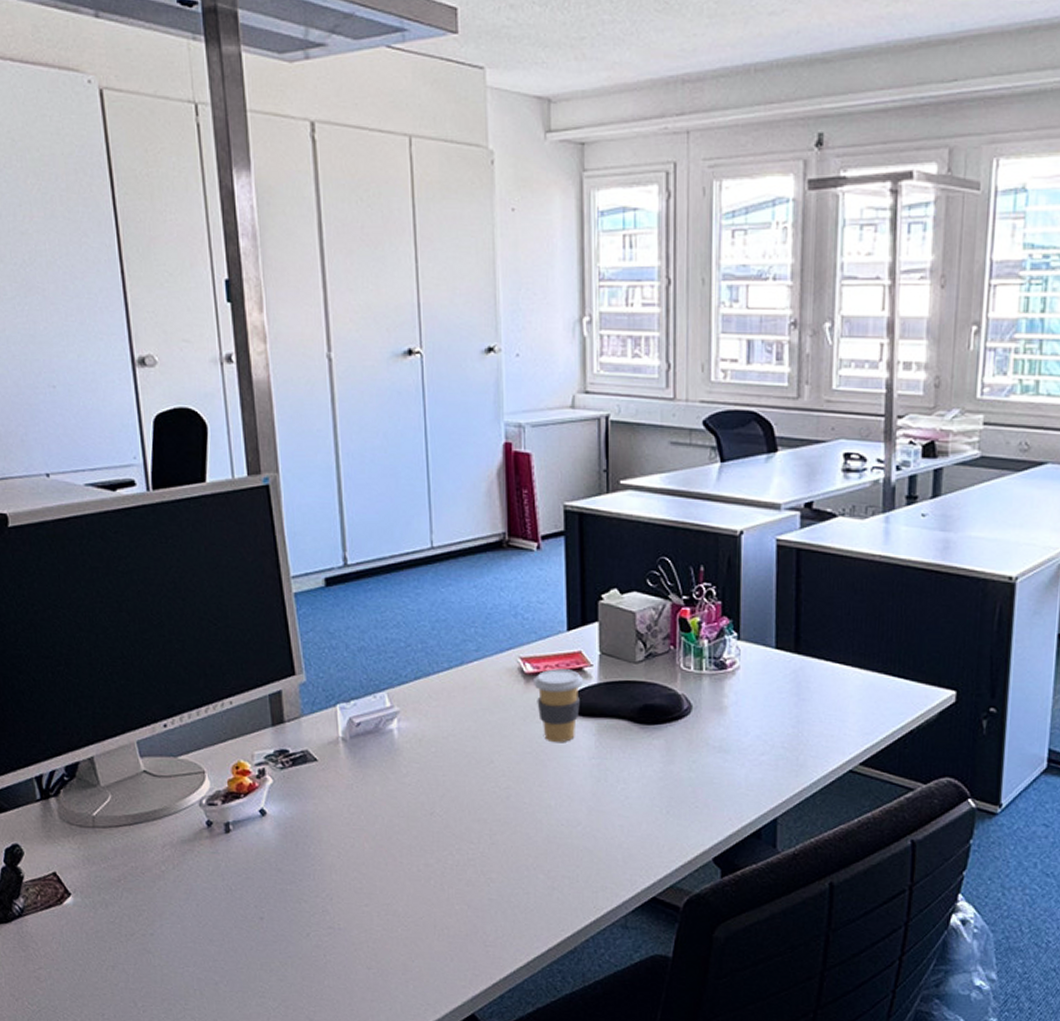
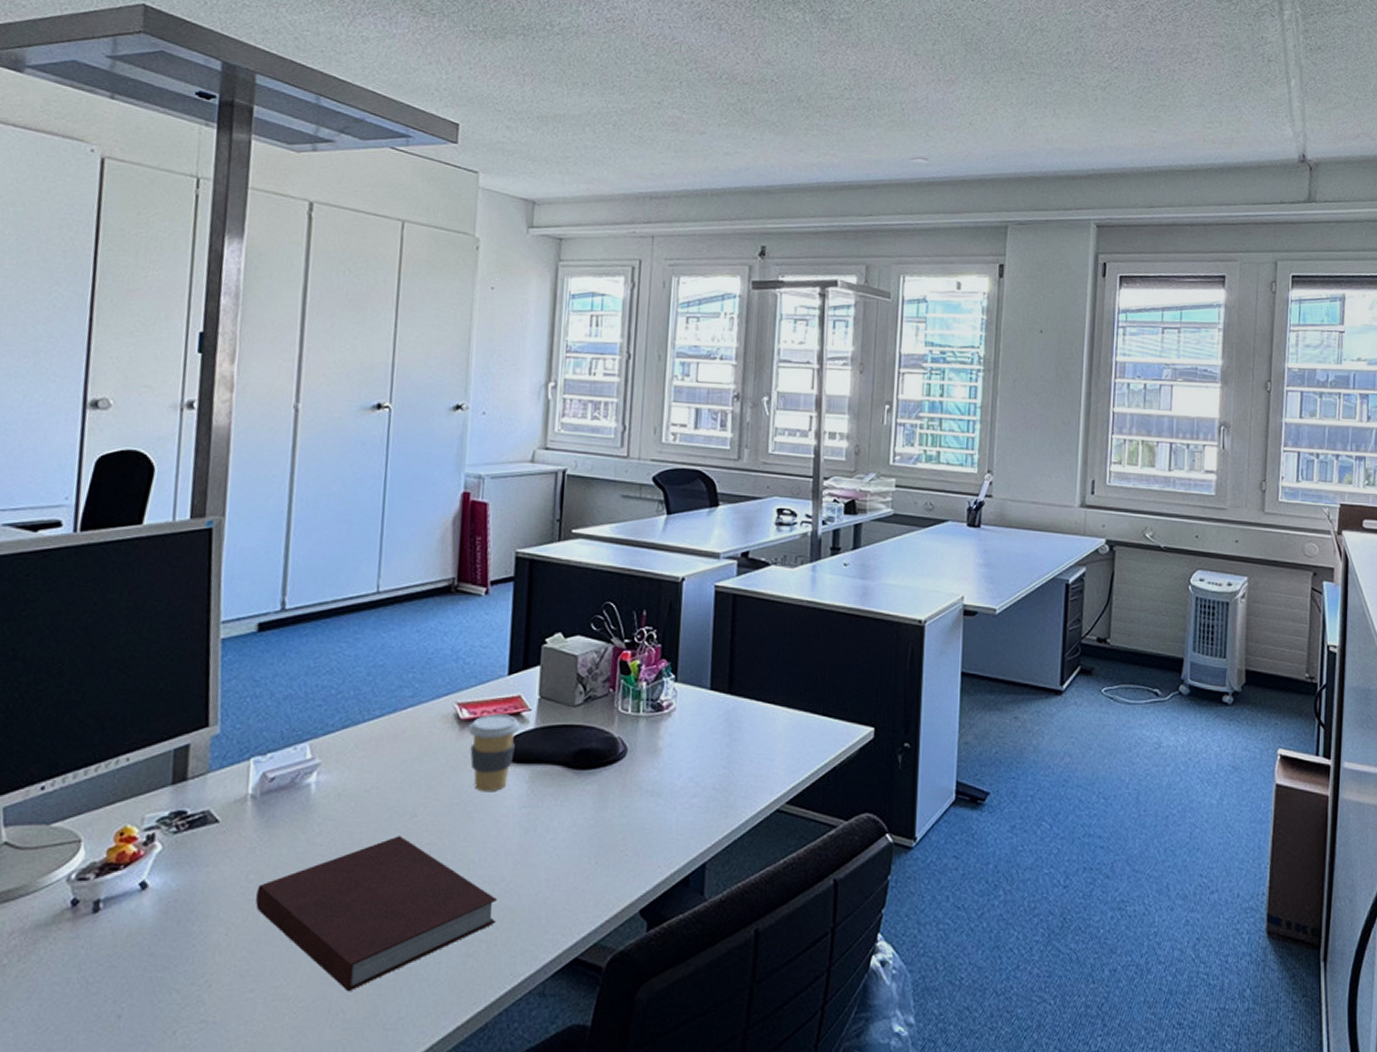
notebook: none [358,779,576,912] -> present [255,836,497,992]

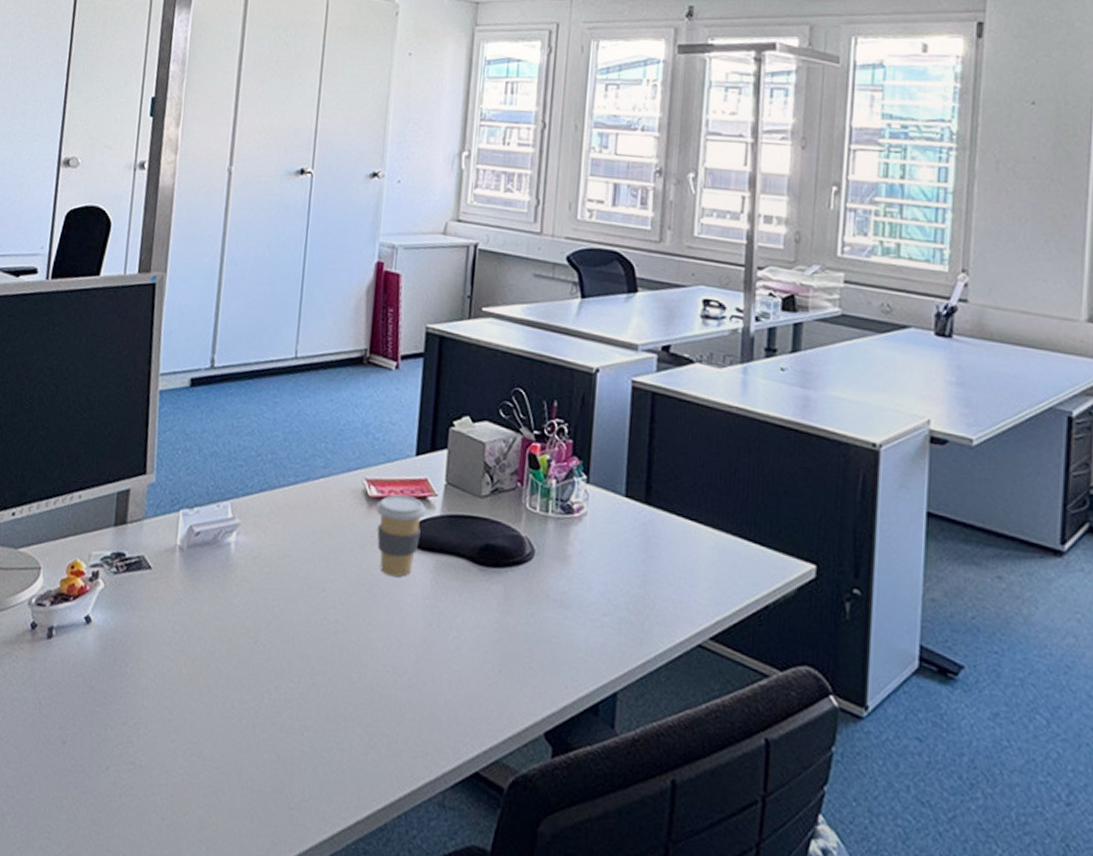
notebook: present [255,836,497,992] -> none [179,608,399,762]

